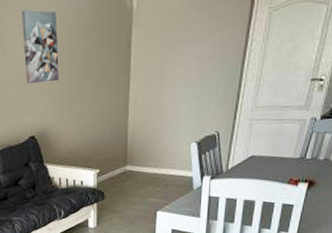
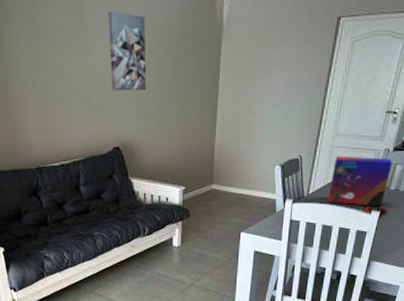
cereal box: none [249,127,320,179] -> present [328,156,392,207]

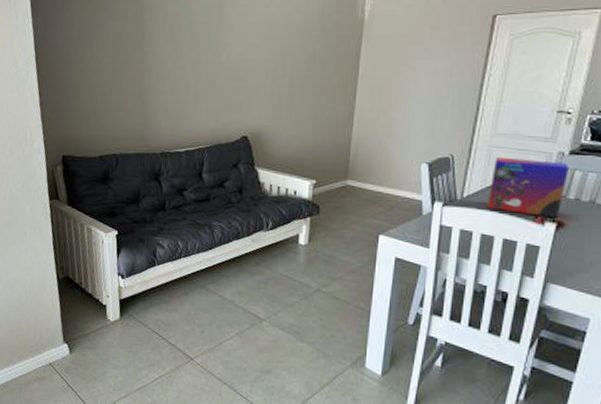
wall art: present [108,11,146,91] -> none [244,10,284,83]

